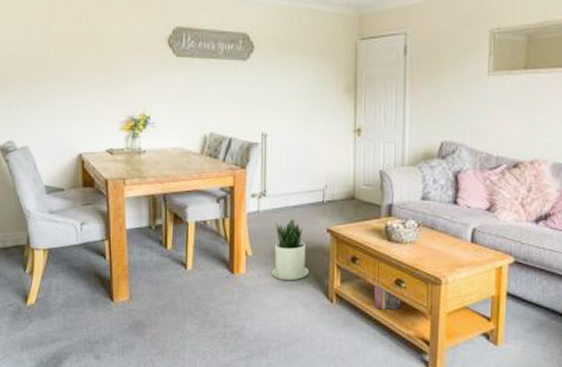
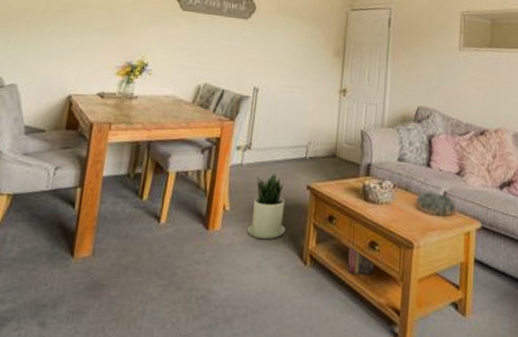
decorative bowl: none [443,228,486,253] -> present [416,191,456,216]

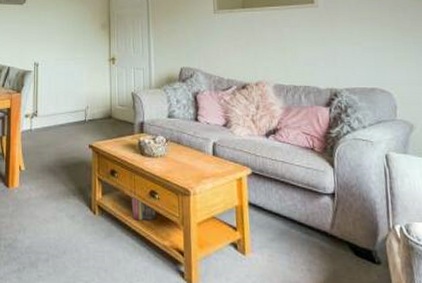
planter: present [247,174,286,240] -> none [41,136,75,194]
decorative bowl: present [416,191,456,216] -> none [188,143,226,165]

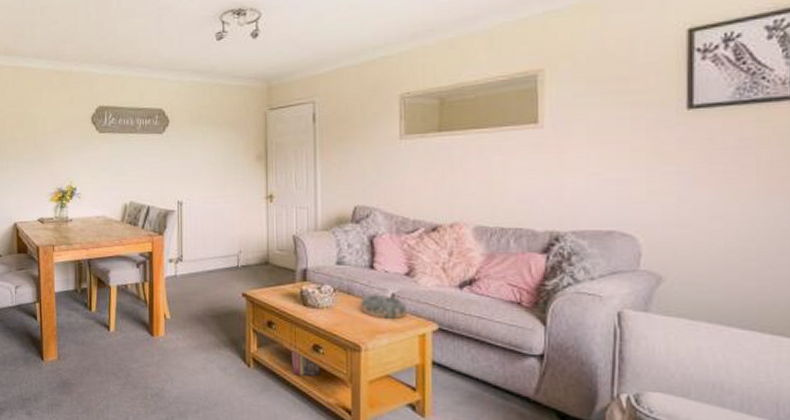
decorative bowl: none [188,143,226,165] -> present [360,294,407,319]

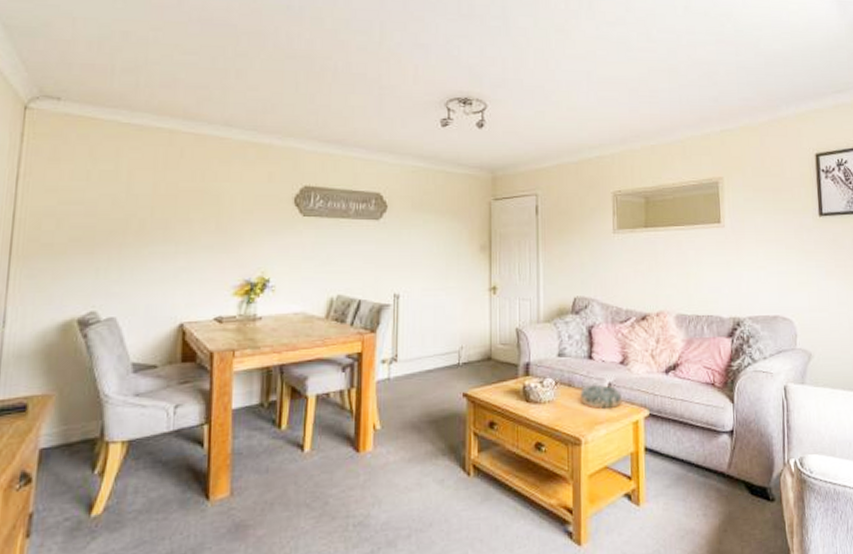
books: present [290,348,320,377] -> none [513,449,542,479]

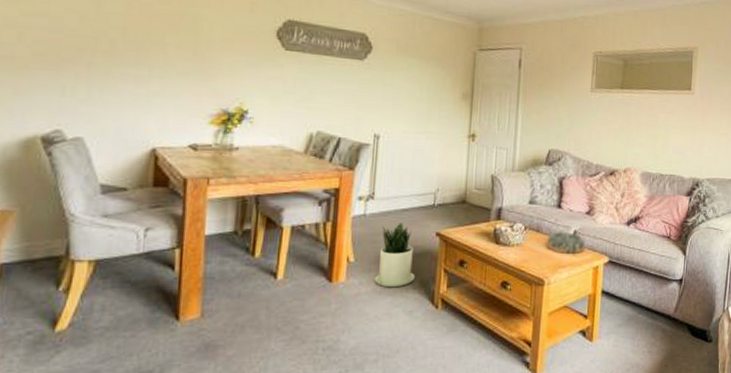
planter: none [402,385,445,456] -> present [374,223,416,288]

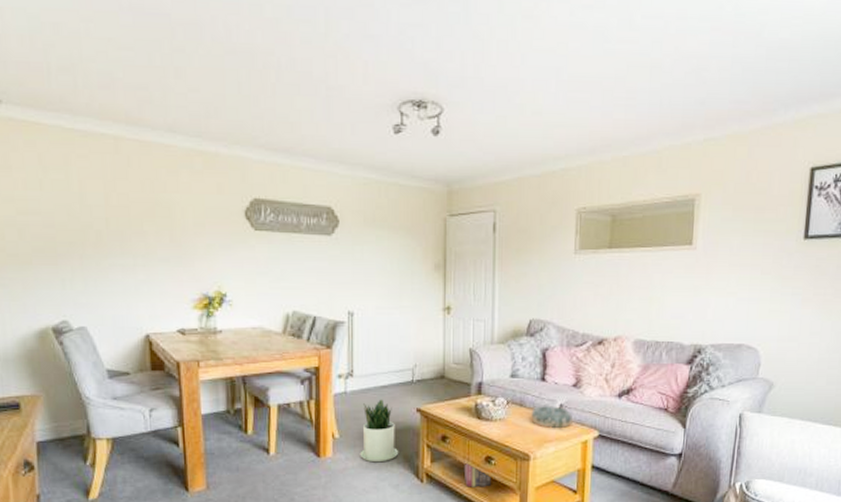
books: none [479,286,506,313] -> present [464,461,491,487]

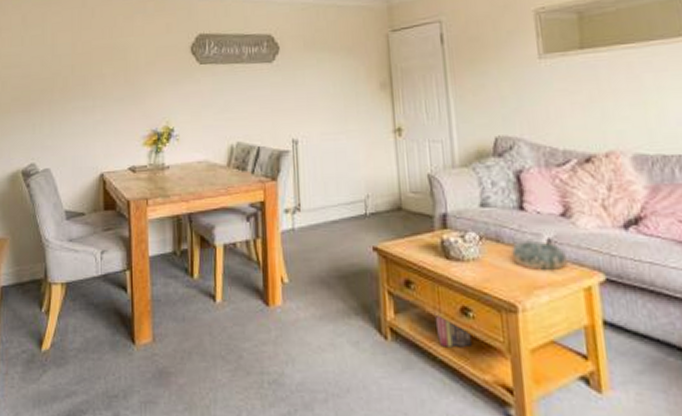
planter: present [360,399,399,463] -> none [312,236,357,313]

